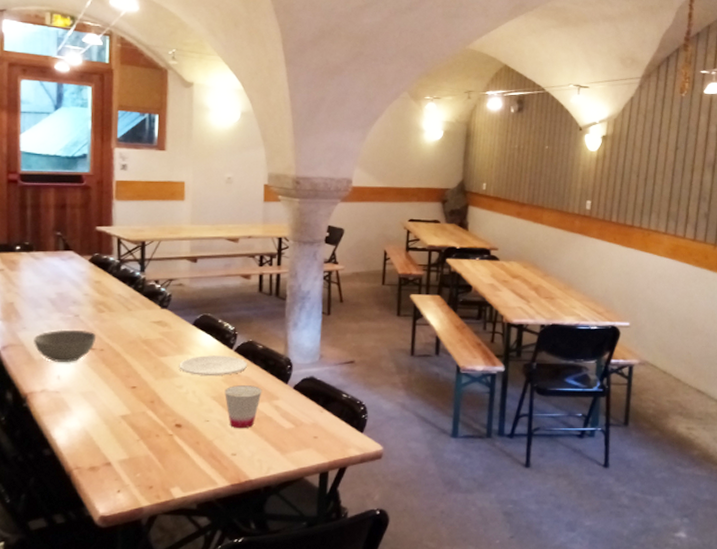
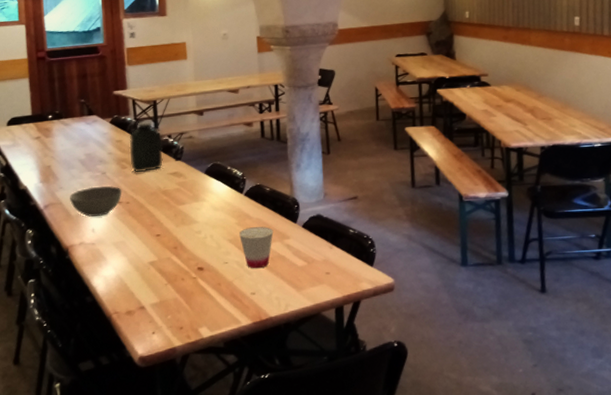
water jug: none [109,263,148,319] -> present [129,121,163,173]
plate: present [179,355,248,375] -> none [196,200,258,220]

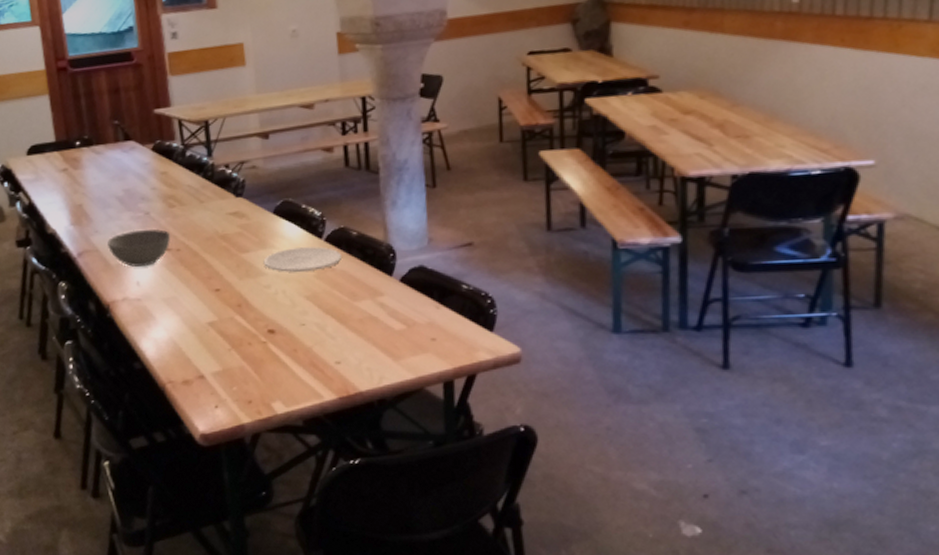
water jug: present [129,121,163,173] -> none [176,147,220,212]
plate: none [196,200,258,220] -> present [263,246,343,272]
cup: present [239,227,274,269] -> none [319,280,363,333]

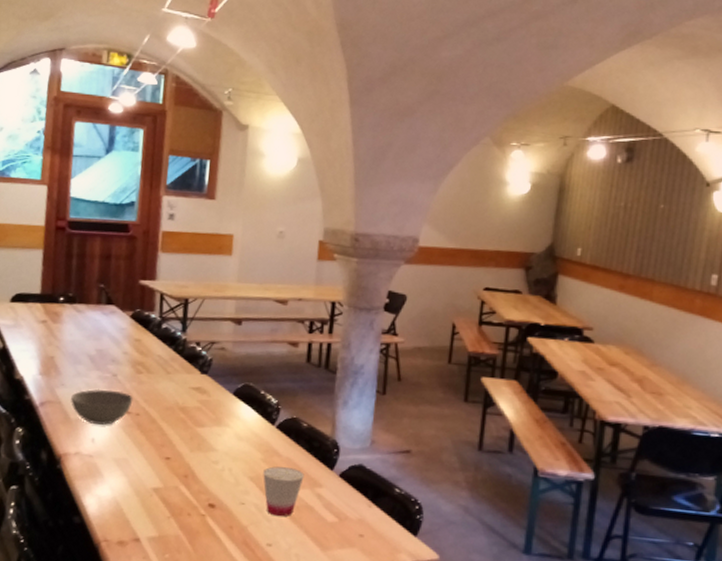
plate: present [263,246,343,272] -> none [216,429,290,454]
cup: none [319,280,363,333] -> present [263,466,305,517]

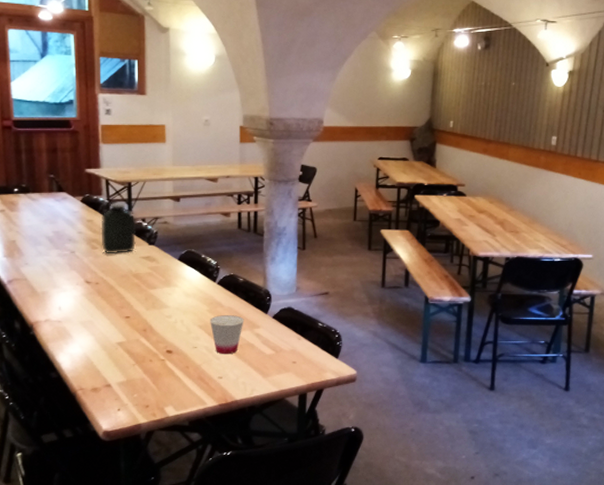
bowl: present [71,389,133,425] -> none [36,265,92,294]
water jug: none [148,321,189,382] -> present [101,203,136,254]

